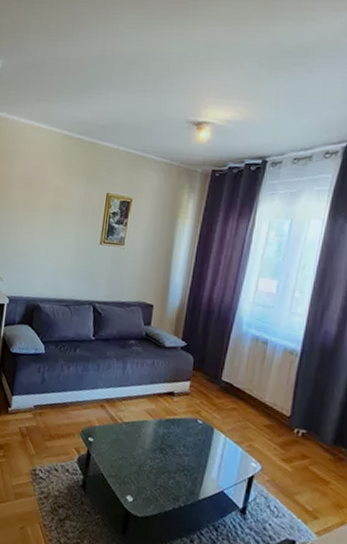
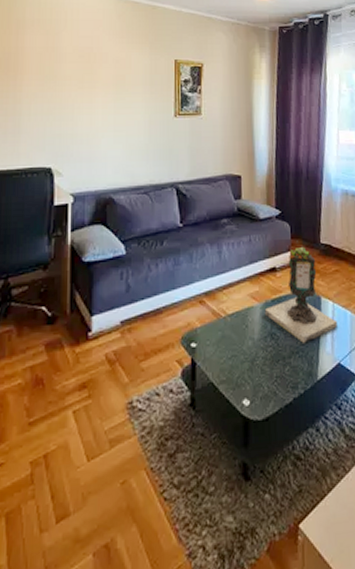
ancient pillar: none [157,373,226,464] -> present [264,240,337,343]

